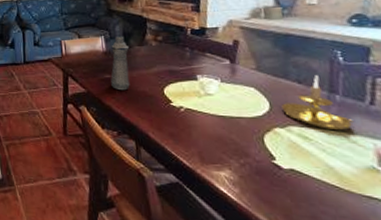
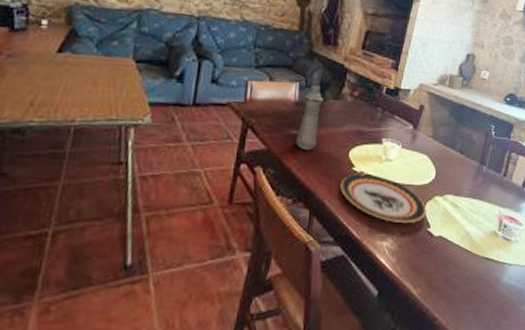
plate: none [160,109,267,155] -> present [340,174,426,224]
candle holder: present [281,75,355,131] -> none [444,147,491,200]

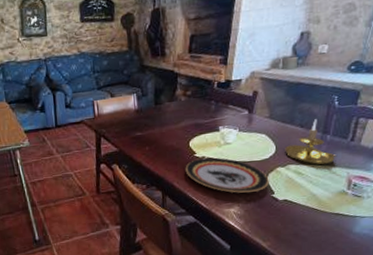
bottle: present [296,83,324,151] -> none [141,92,161,147]
candle holder: none [444,147,491,200] -> present [285,119,338,165]

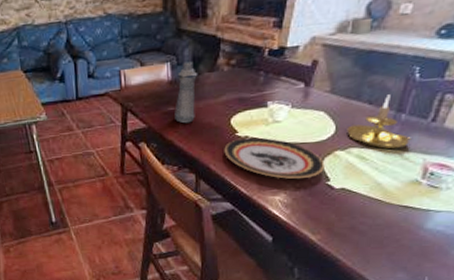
bottle: none [141,92,161,147] -> present [175,60,198,124]

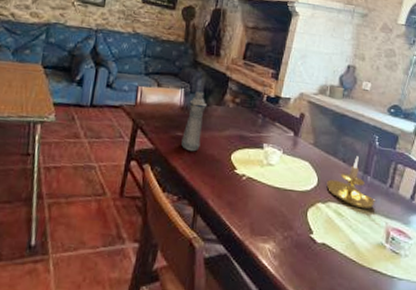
plate: present [224,137,325,180] -> none [222,176,309,228]

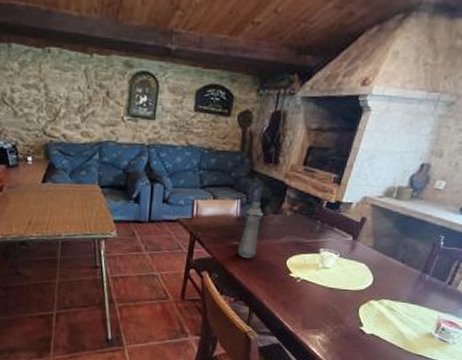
candle holder: present [326,156,377,209] -> none [381,256,432,305]

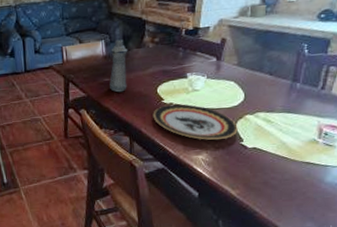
plate: none [277,279,361,322] -> present [153,104,238,140]

